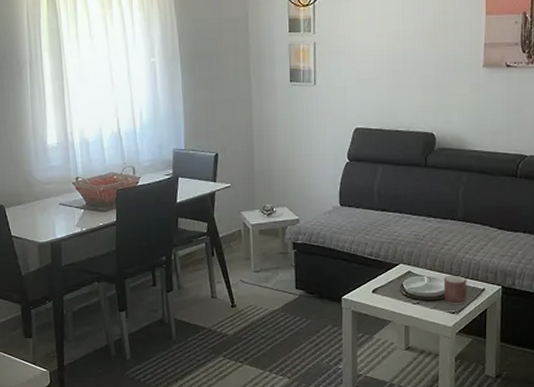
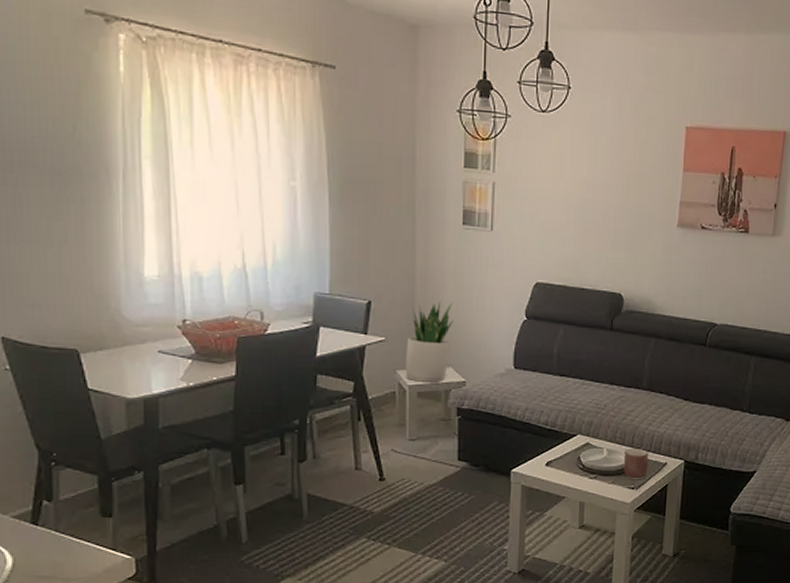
planter: none [248,149,286,221] -> present [406,301,453,382]

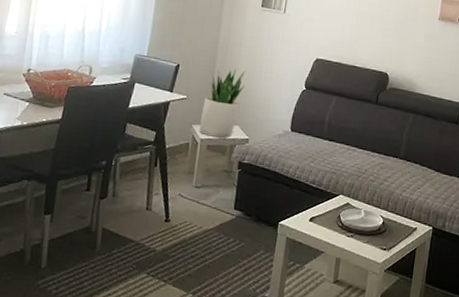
mug: present [623,449,649,480] -> none [377,212,401,242]

